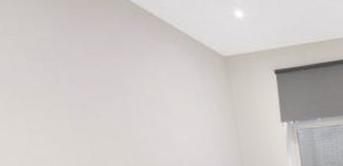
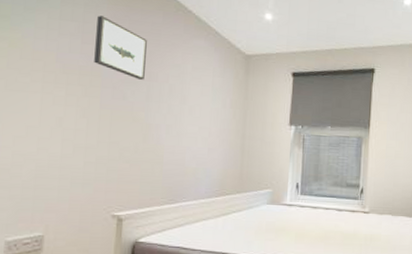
wall art: none [38,26,116,94] -> present [94,15,147,80]

